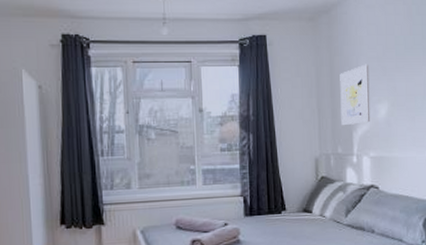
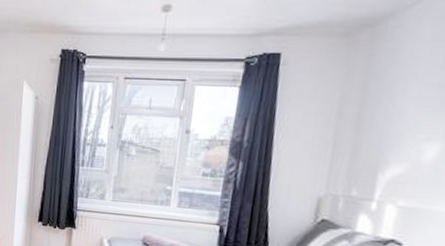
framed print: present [340,64,371,126] -> none [363,92,422,166]

